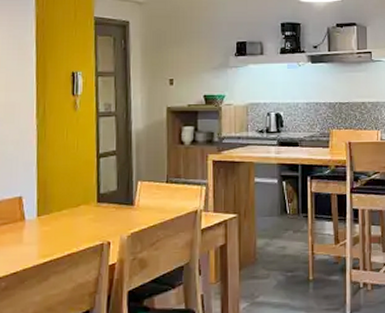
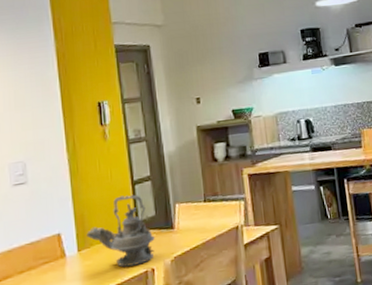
teapot: none [47,167,114,237] -> present [86,194,155,267]

